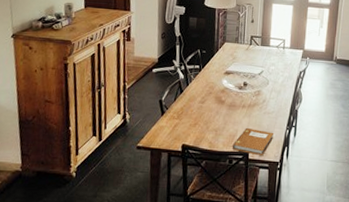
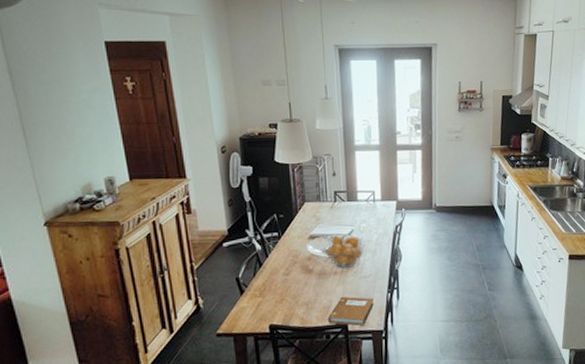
fruit basket: none [236,74,272,104] -> present [324,235,365,269]

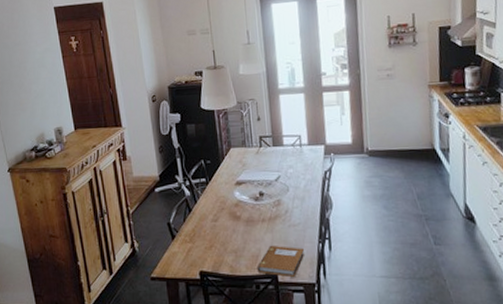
fruit basket: present [324,235,365,269] -> none [251,181,293,217]

